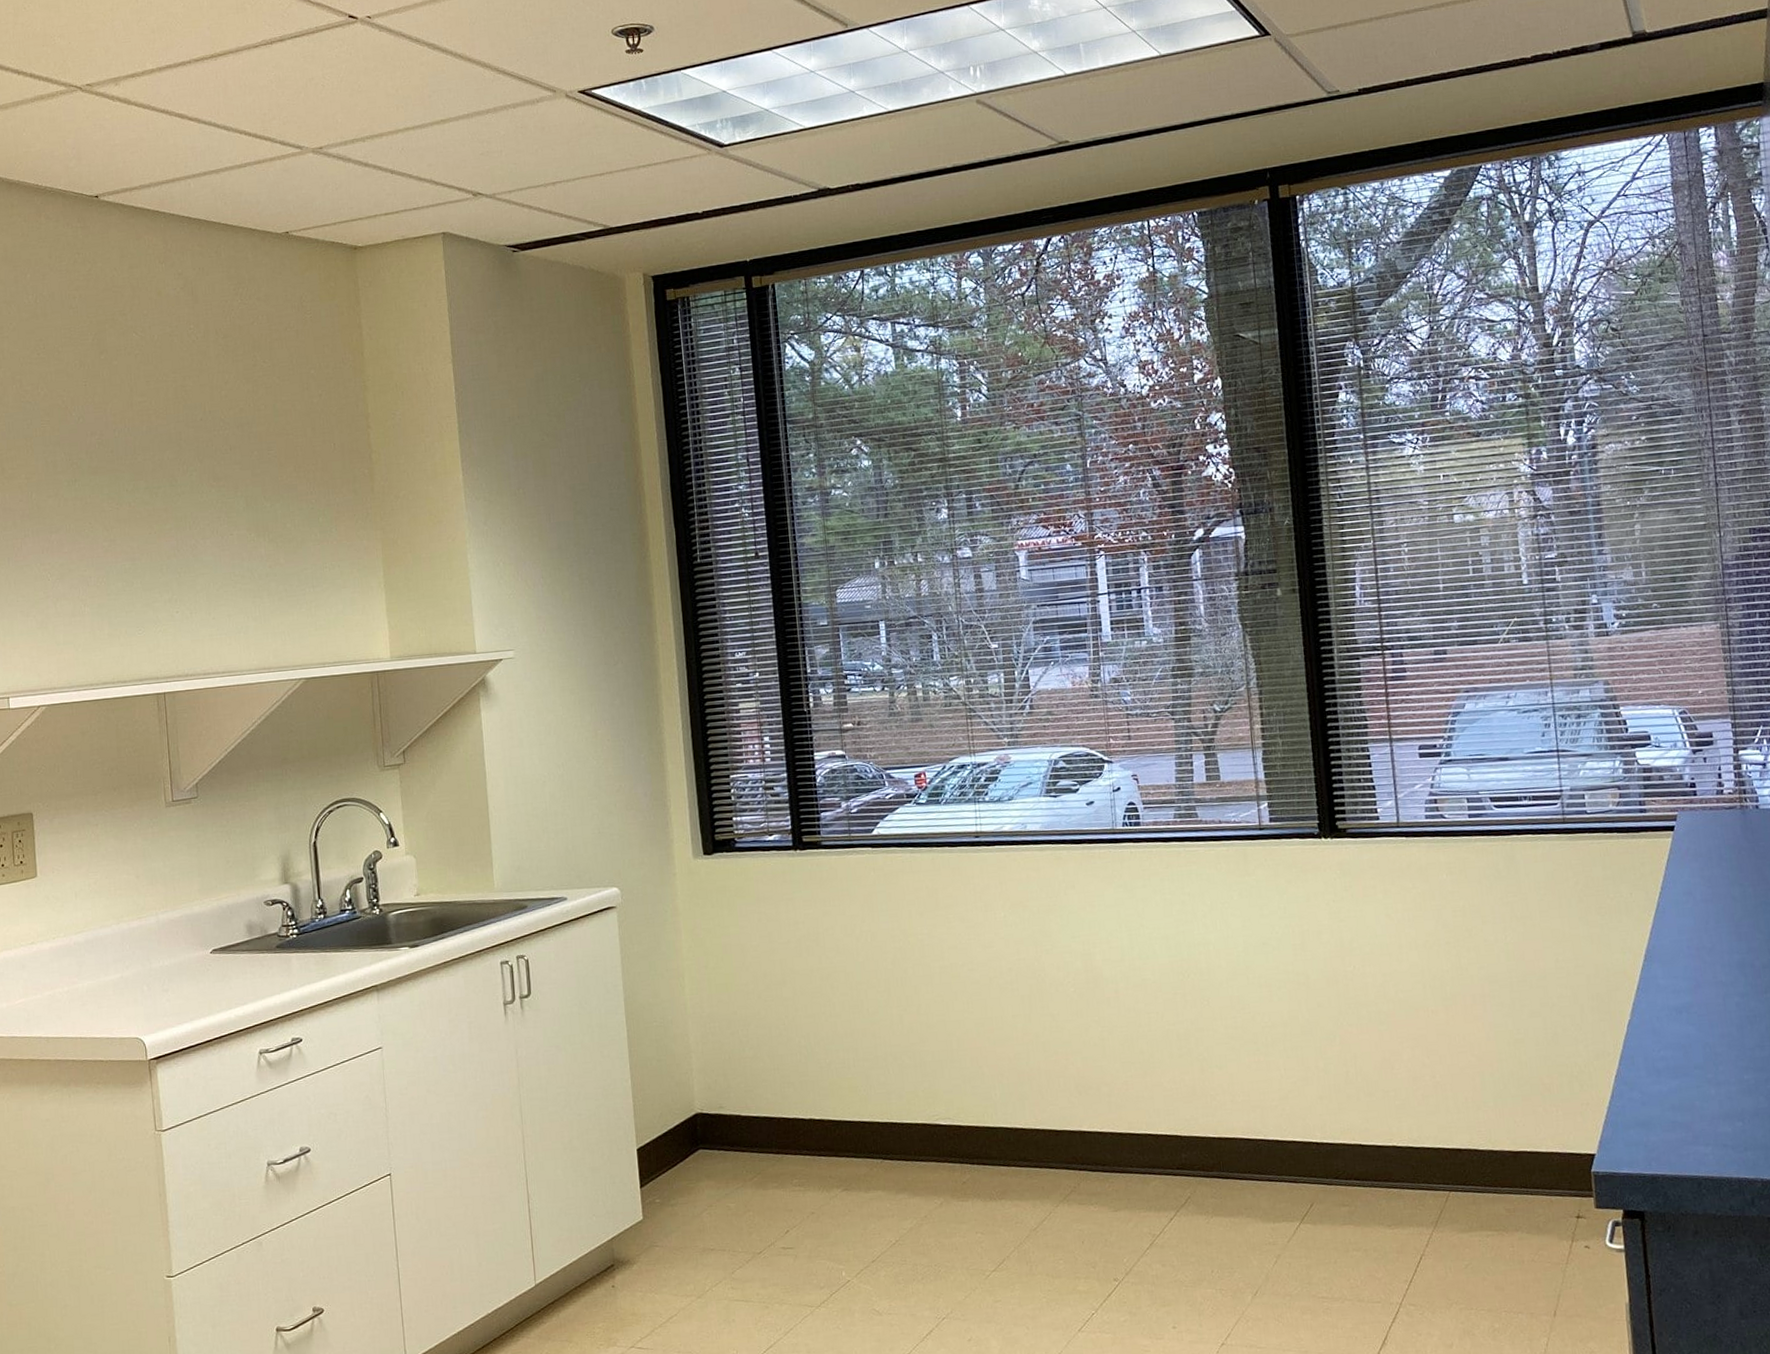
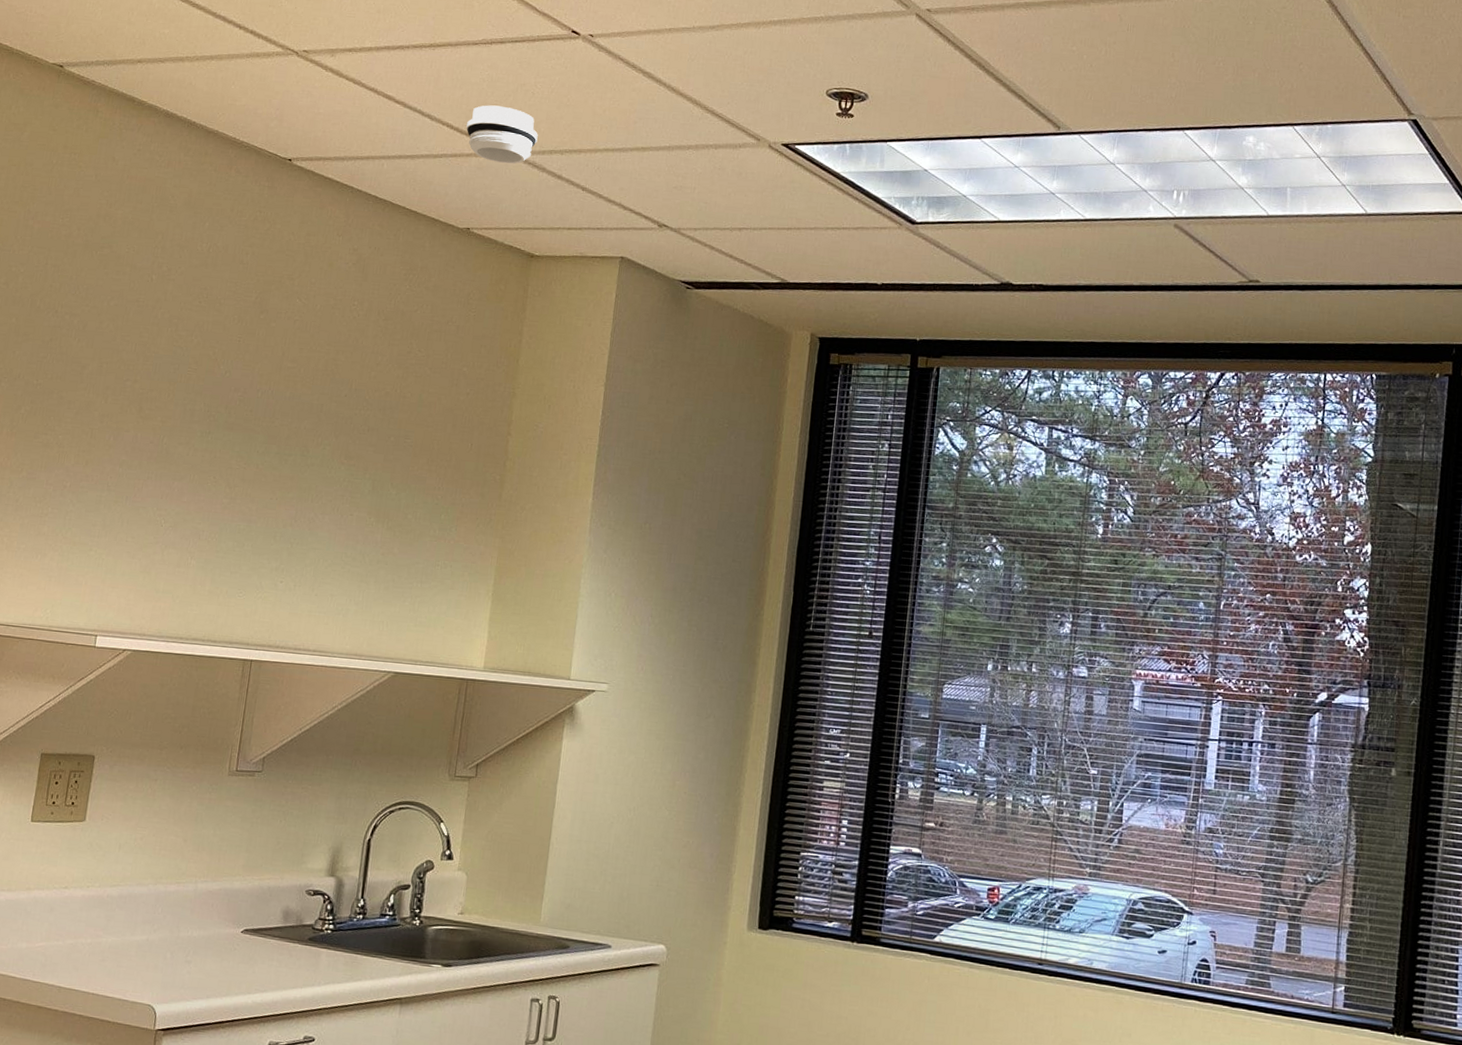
smoke detector: none [264,104,337,162] -> present [466,105,538,164]

